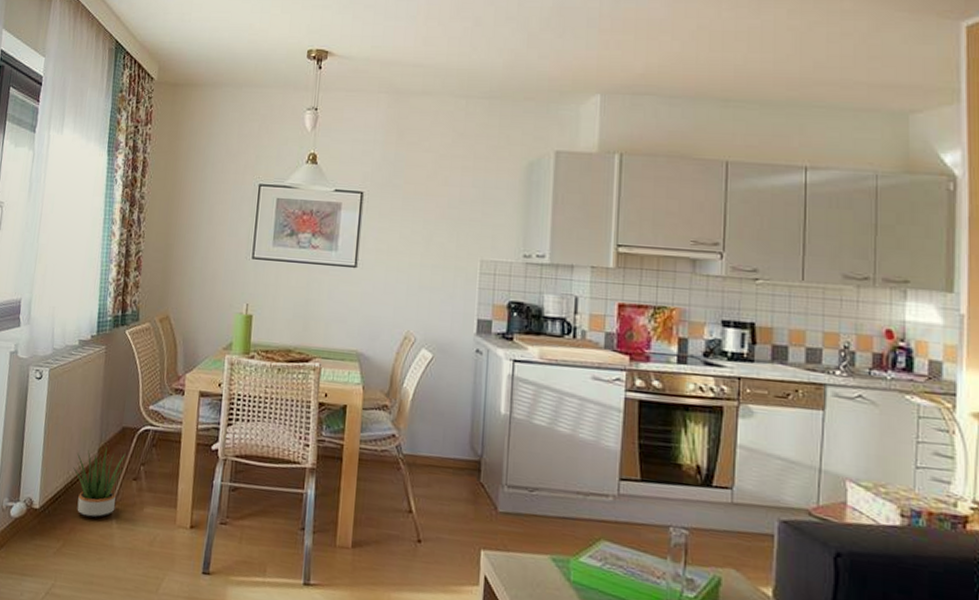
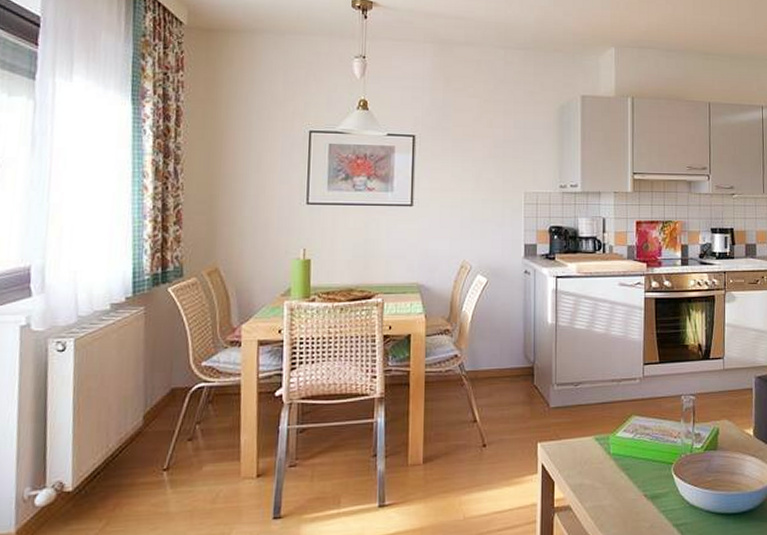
potted plant: present [73,447,126,518] -> none [113,412,177,488]

